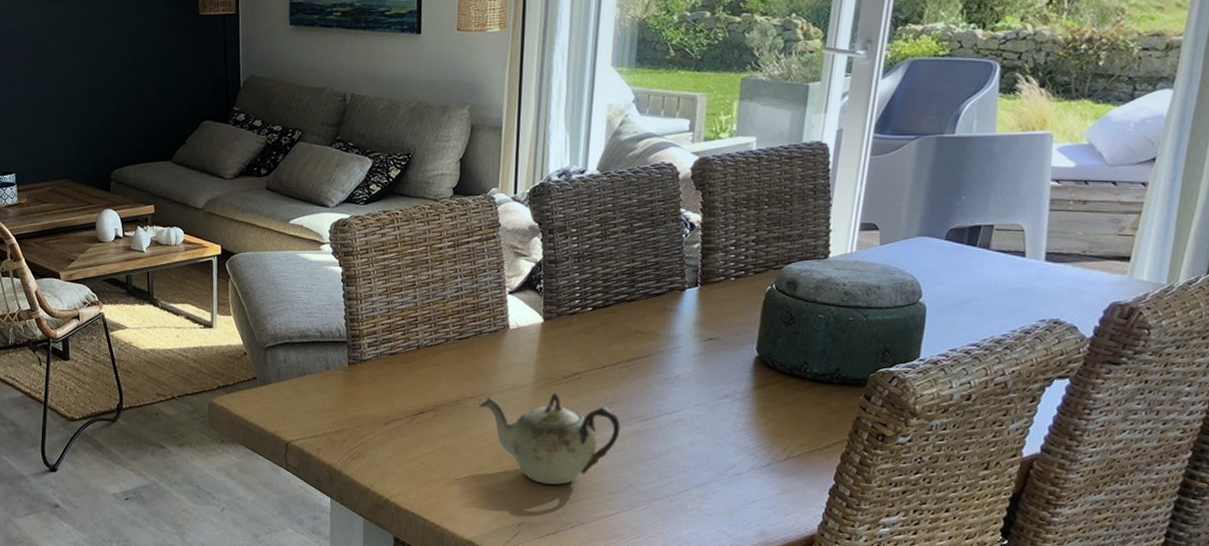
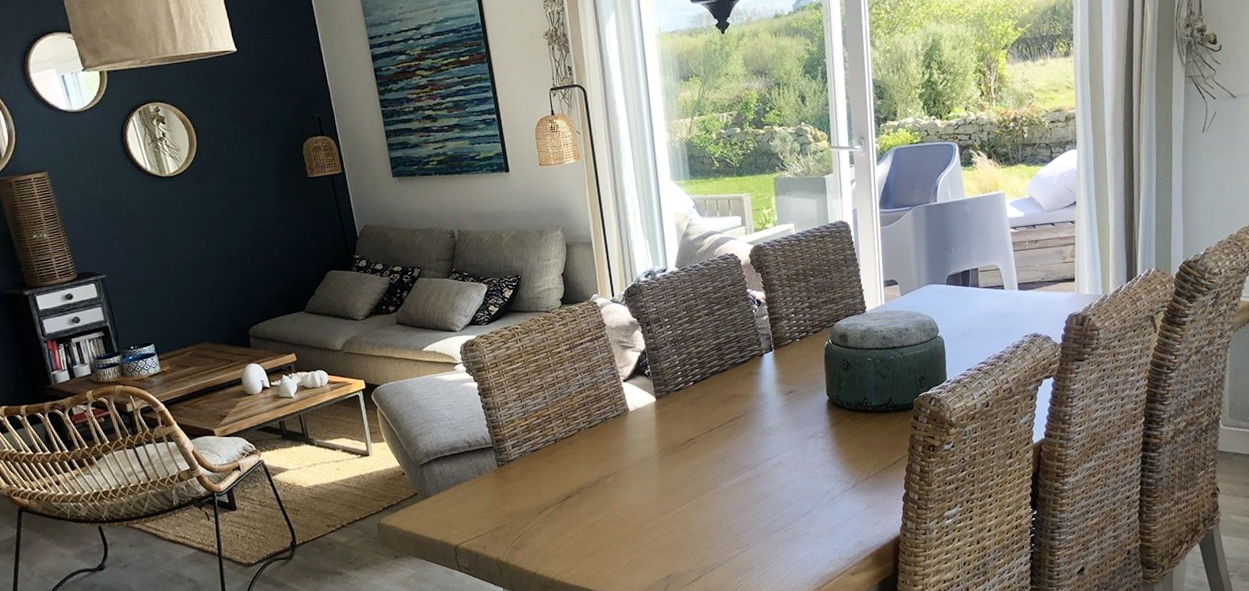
teapot: present [478,393,621,485] -> none [616,459,735,538]

